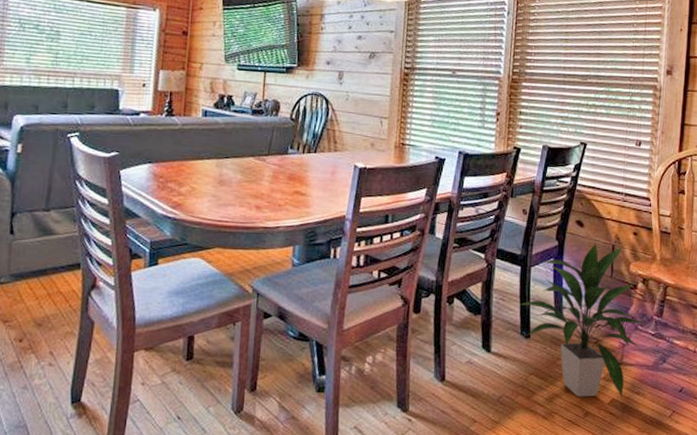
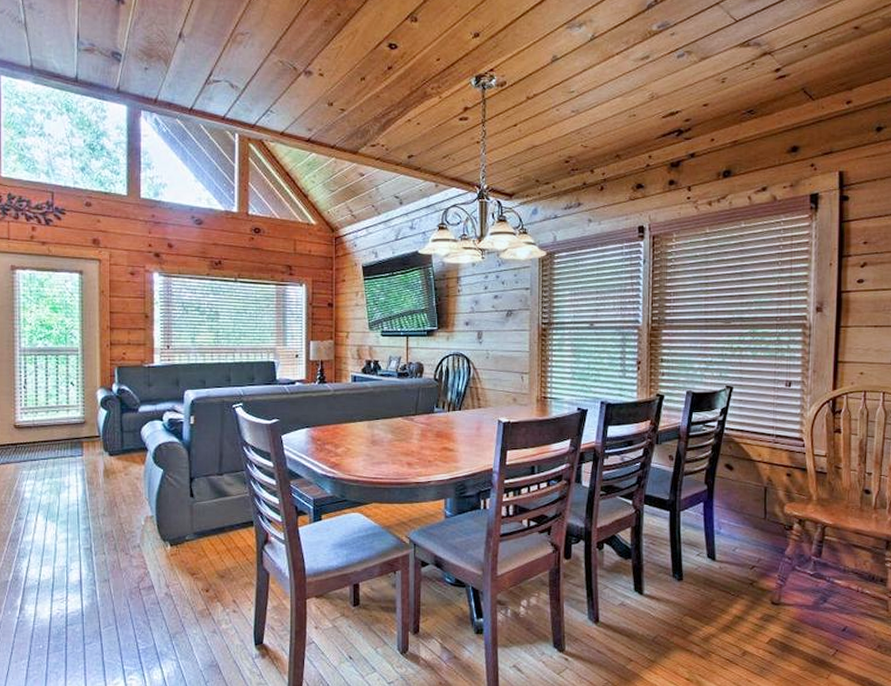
indoor plant: present [518,242,646,398] -> none [669,485,804,637]

